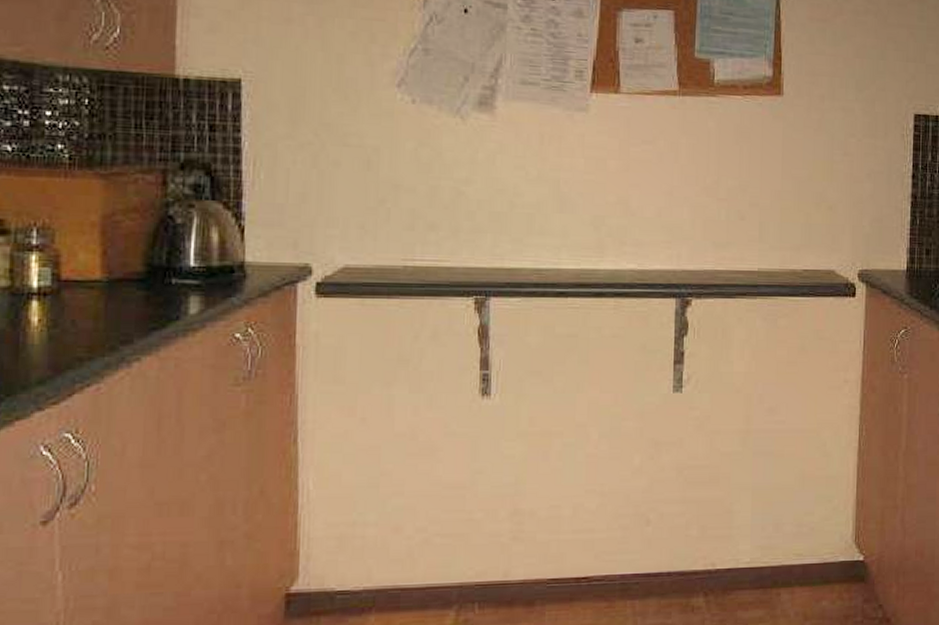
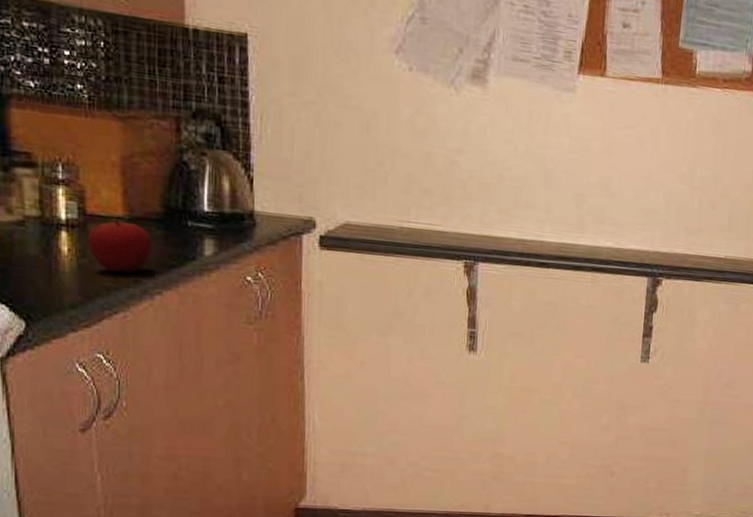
fruit: none [61,281,132,340] -> present [88,217,152,273]

